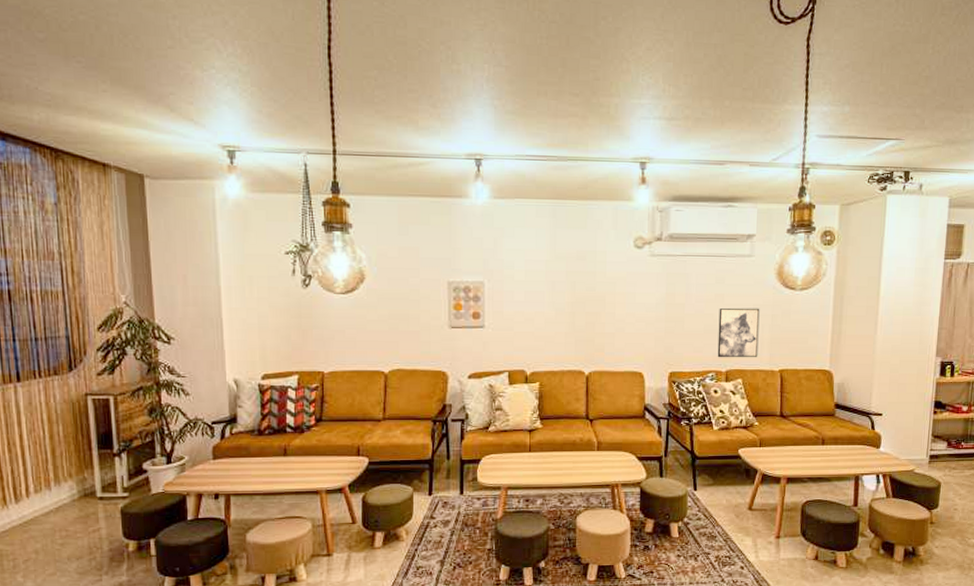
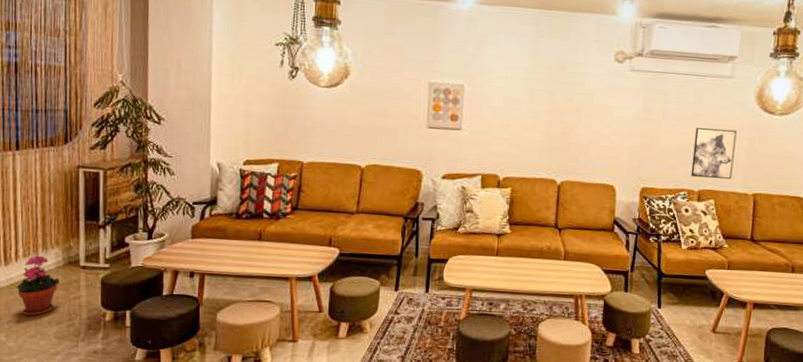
potted plant: none [29,489,76,554] -> present [16,255,59,317]

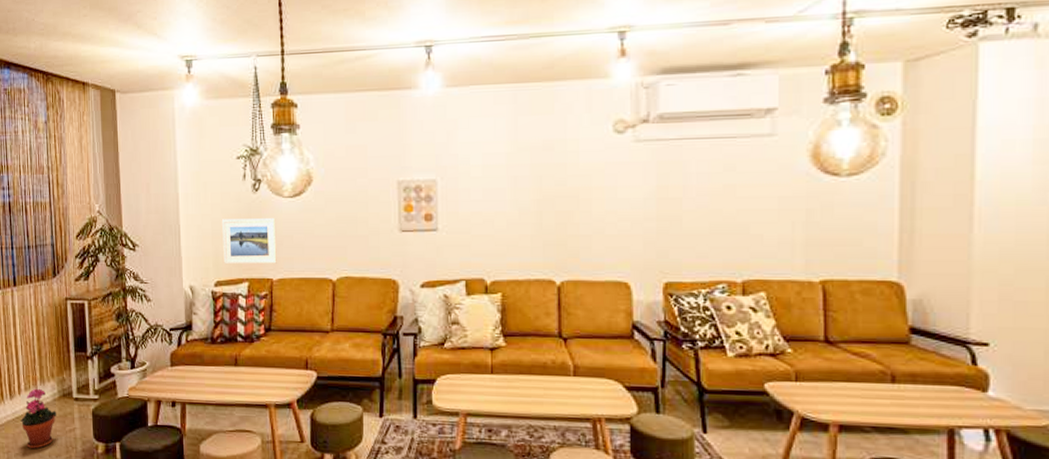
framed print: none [254,101,311,148] -> present [222,217,277,265]
wall art: present [691,127,737,179] -> none [729,201,788,265]

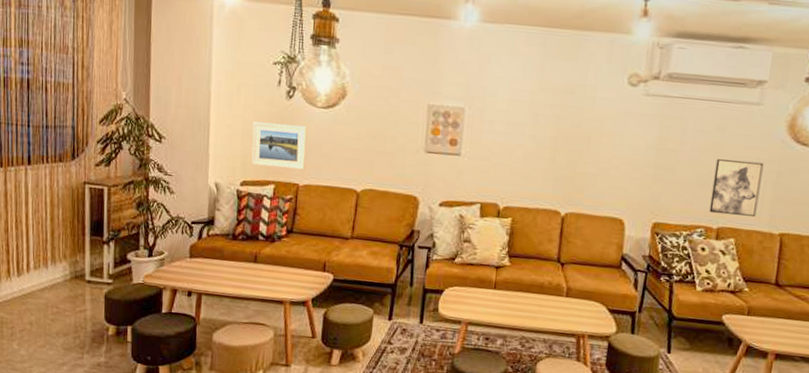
potted plant: present [20,388,56,449] -> none [27,267,67,327]
wall art: none [729,201,788,265] -> present [709,159,764,217]

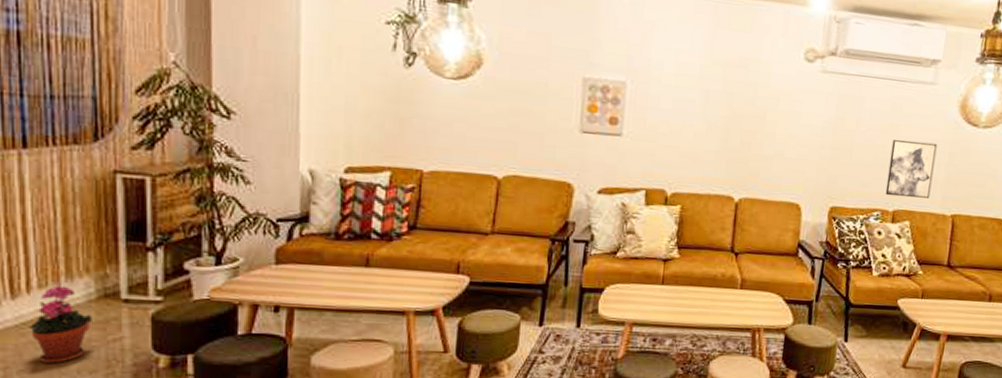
potted plant: none [27,267,67,327] -> present [29,285,92,364]
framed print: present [251,121,307,170] -> none [358,94,433,153]

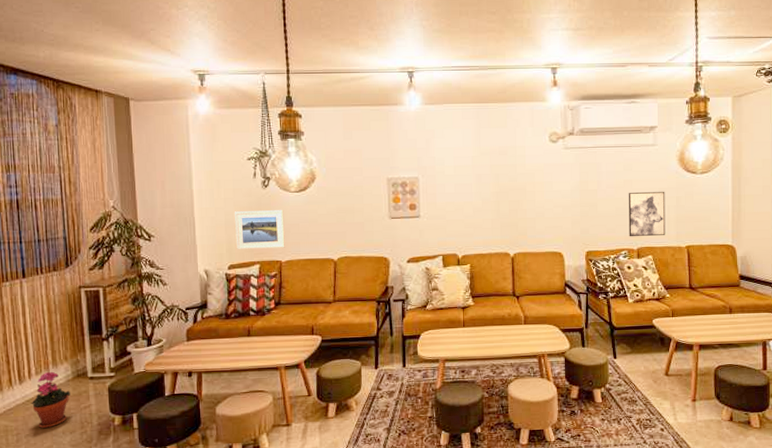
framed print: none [358,94,433,153] -> present [235,209,285,250]

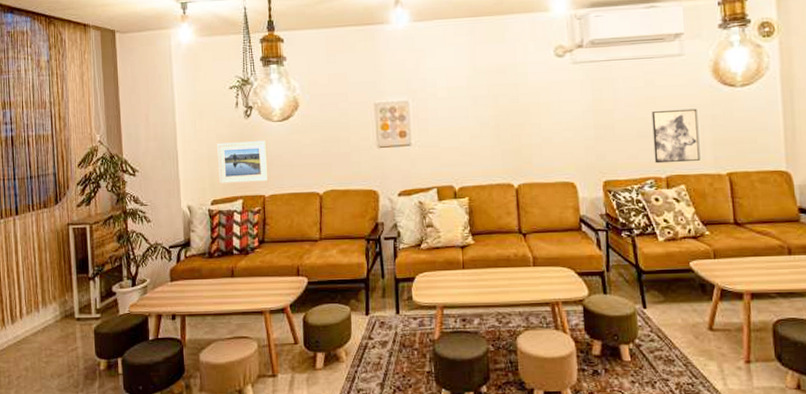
potted plant: present [31,371,70,429] -> none [22,311,58,371]

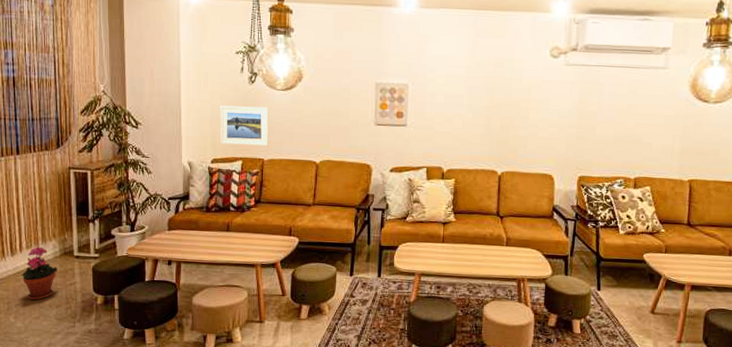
potted plant: none [22,311,58,371] -> present [21,246,57,301]
wall art: present [651,108,701,164] -> none [626,117,672,167]

